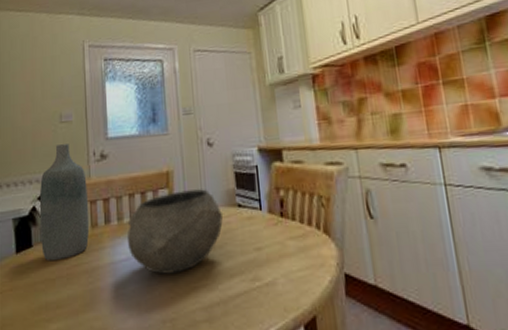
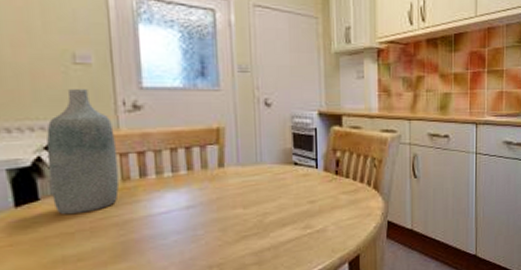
bowl: present [126,189,224,274] -> none [167,147,279,225]

